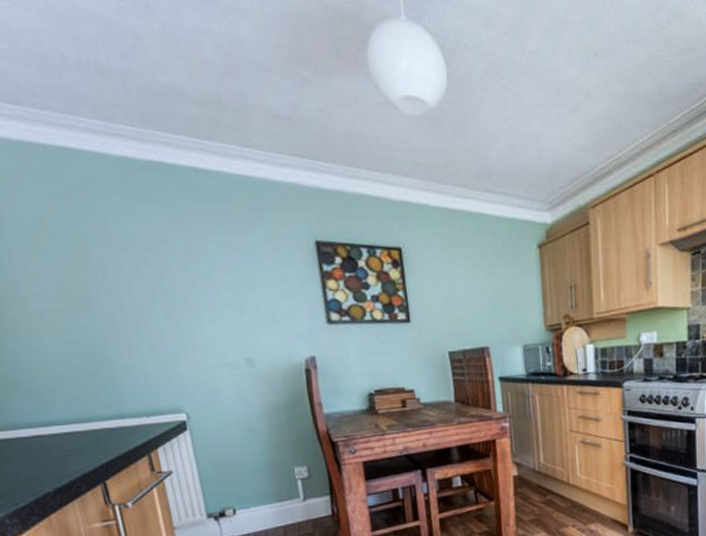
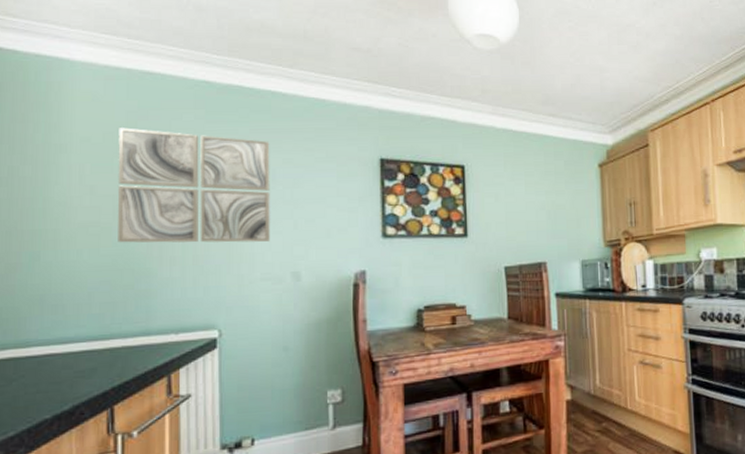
wall art: none [48,210,219,331] -> present [117,128,270,243]

